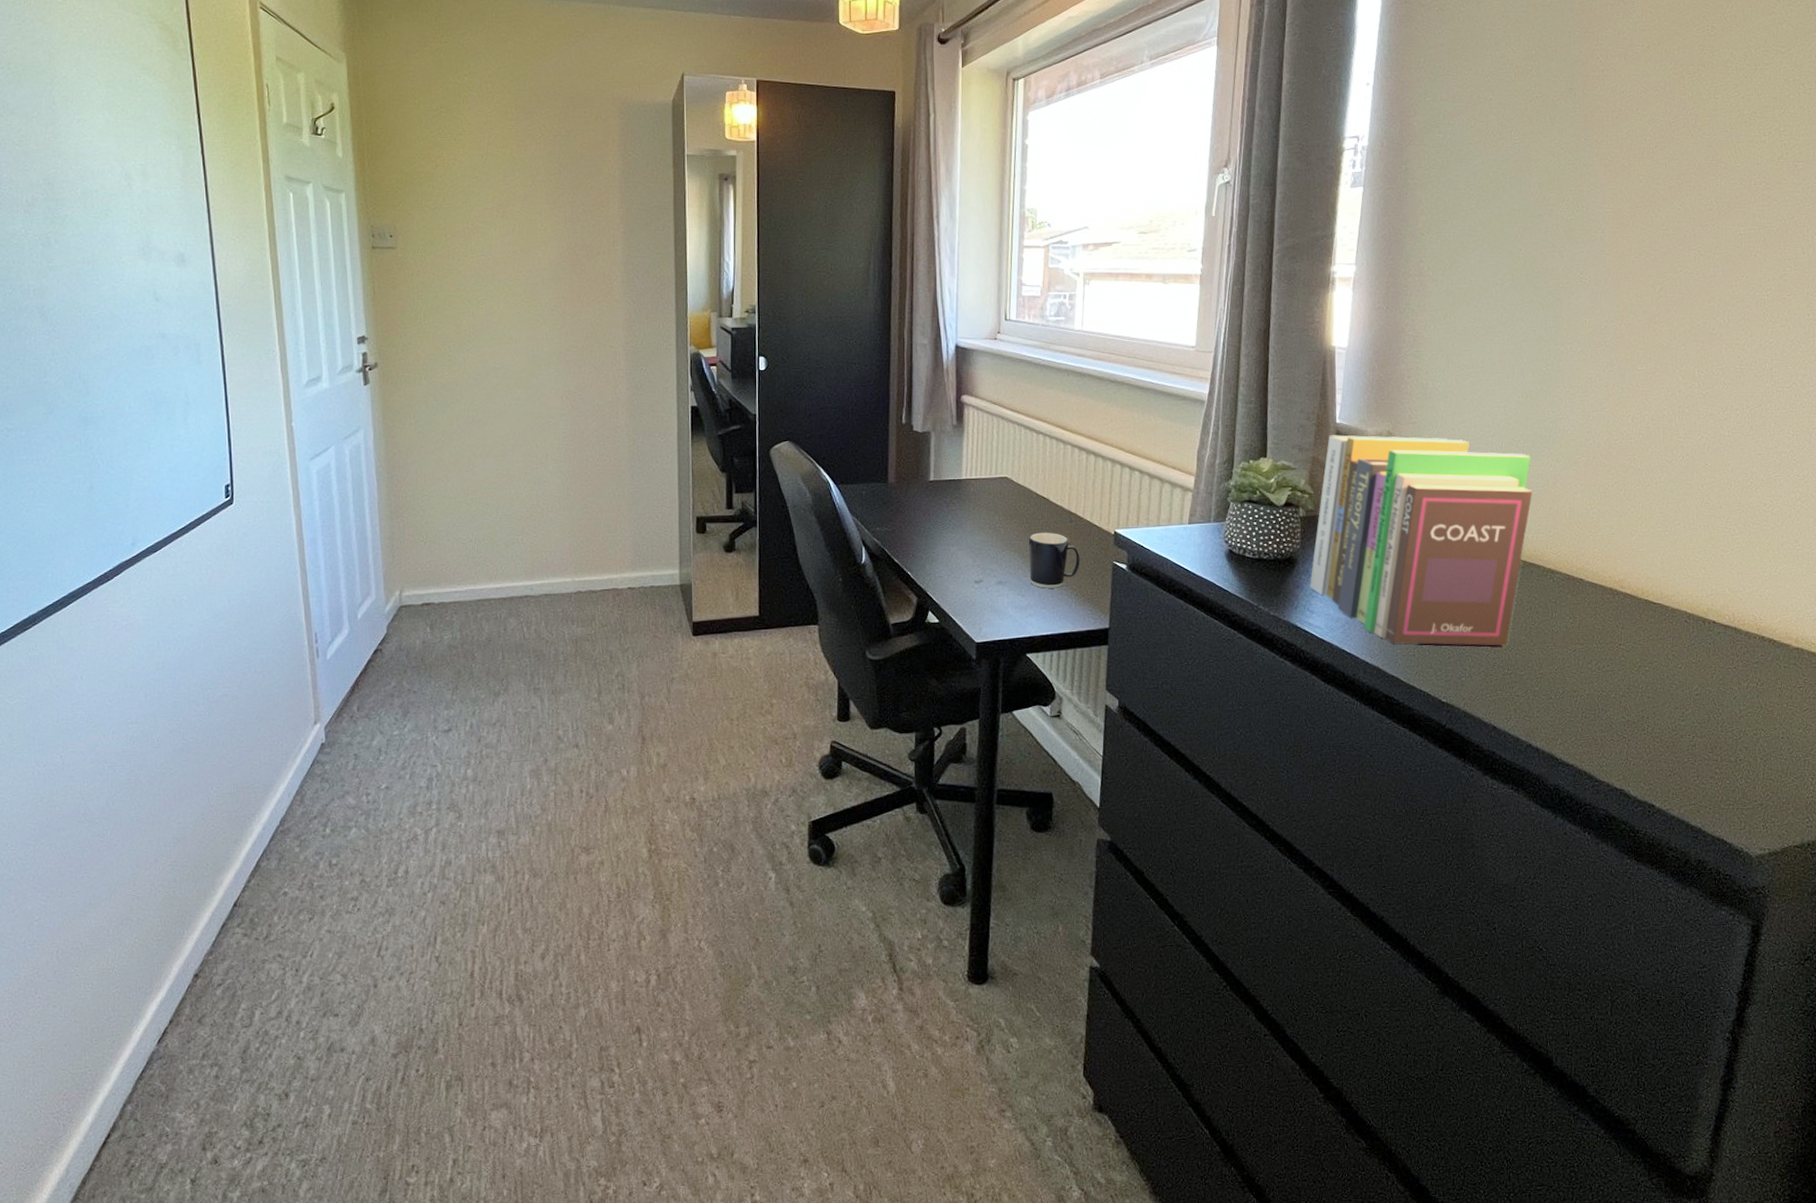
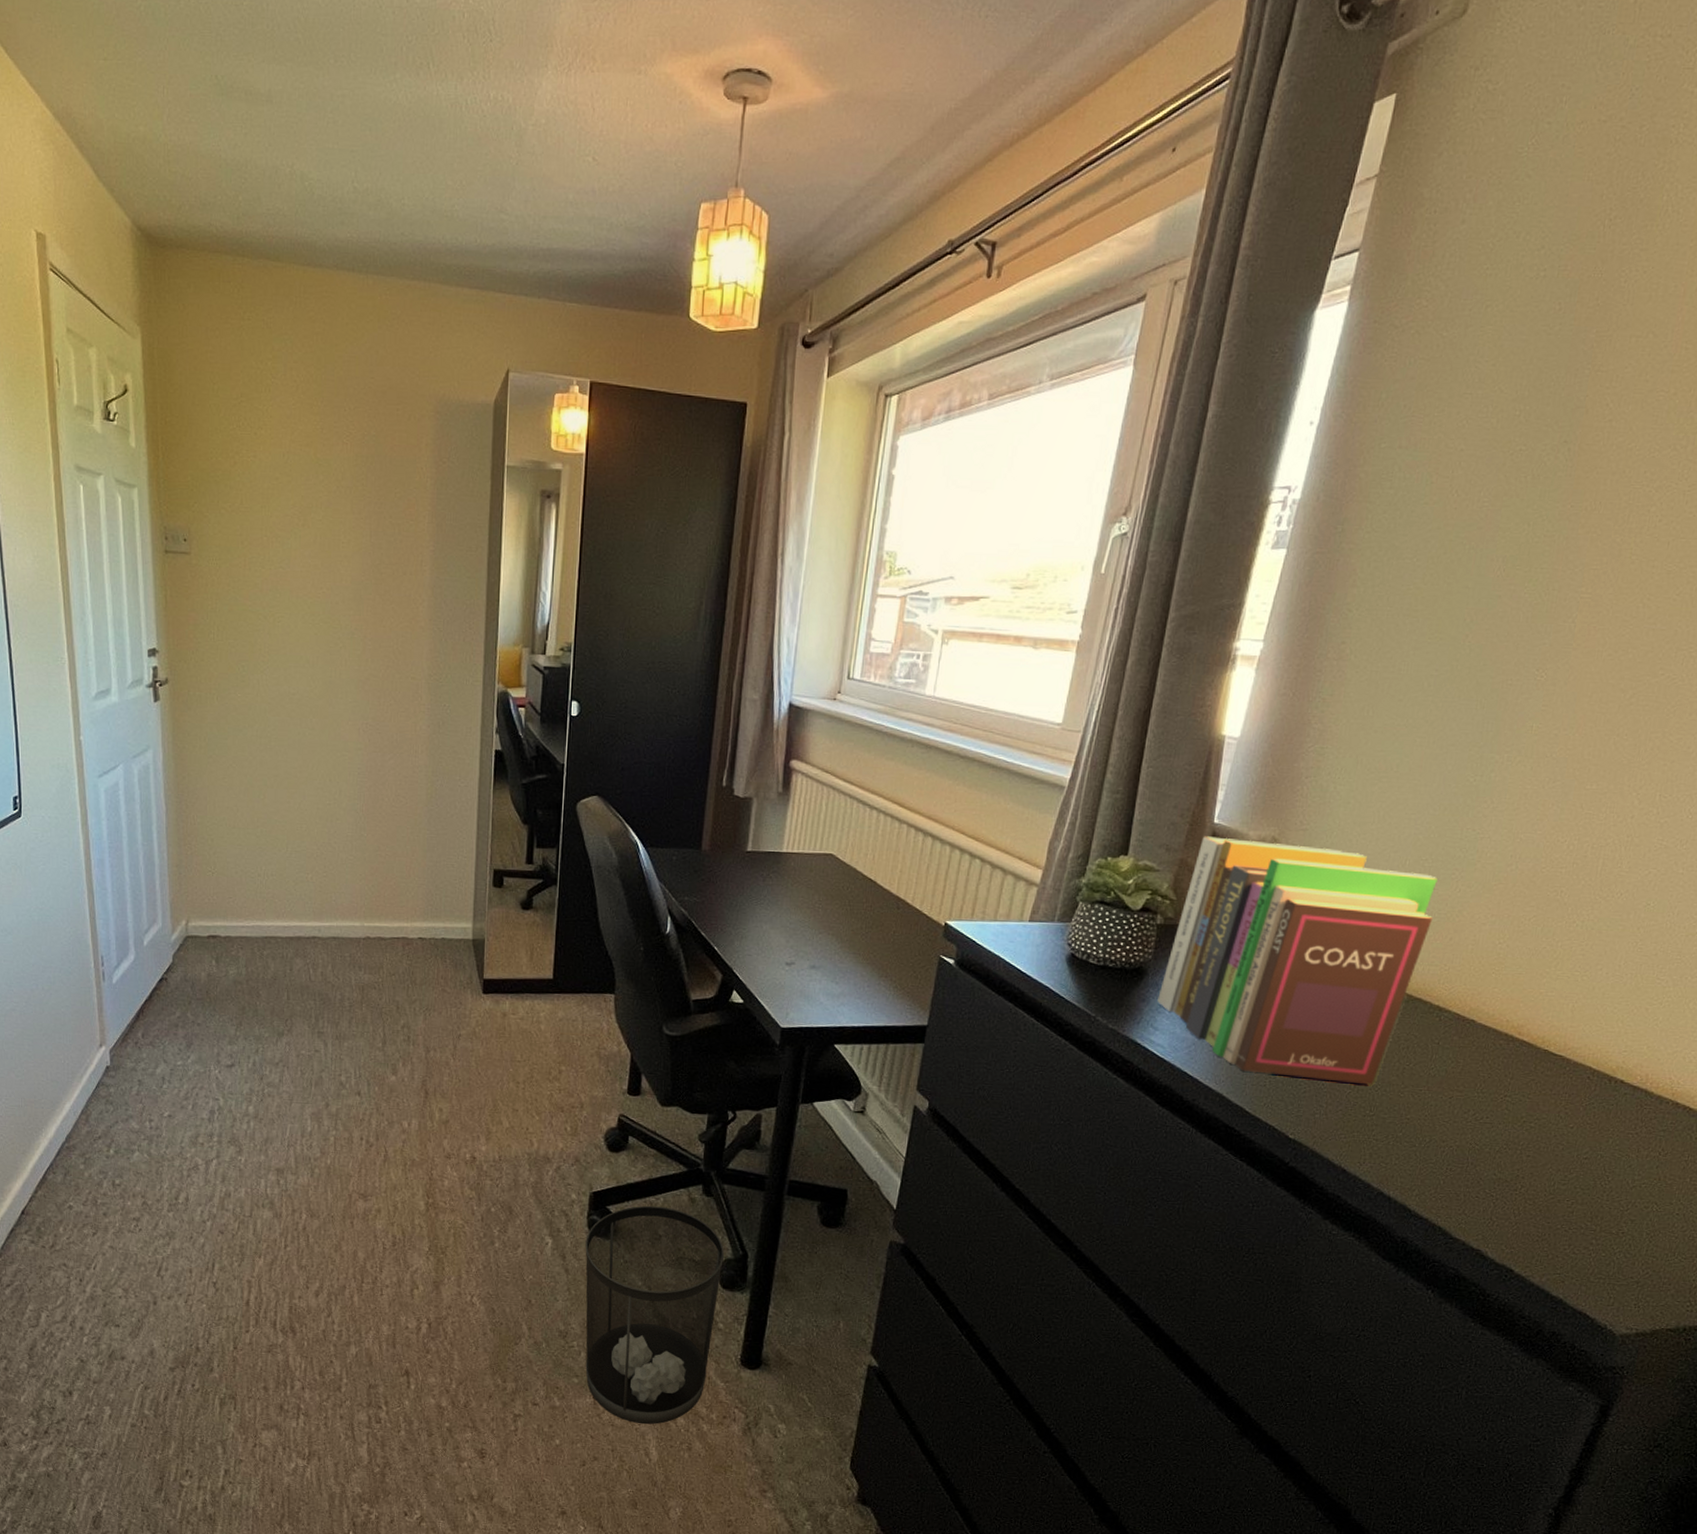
waste bin: none [808,828,942,1055] -> present [585,1205,724,1425]
mug: present [1028,532,1080,589] -> none [846,916,904,978]

